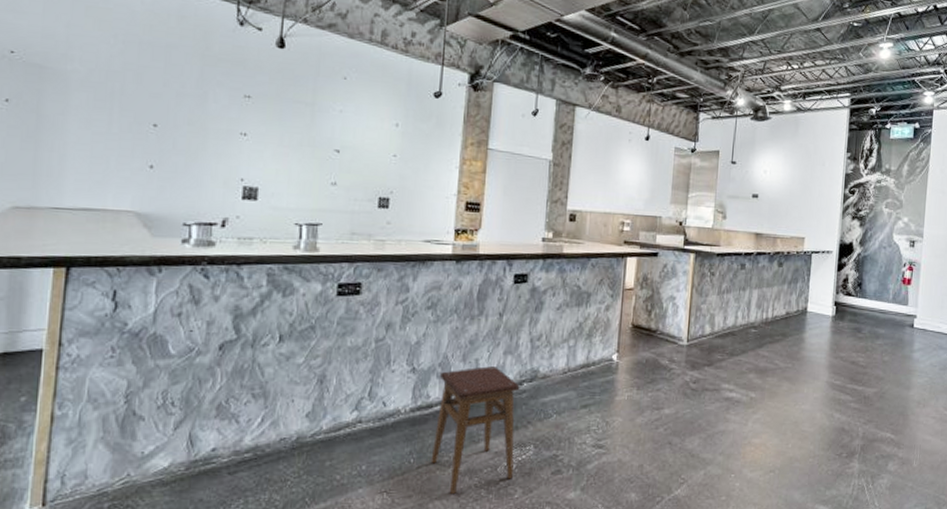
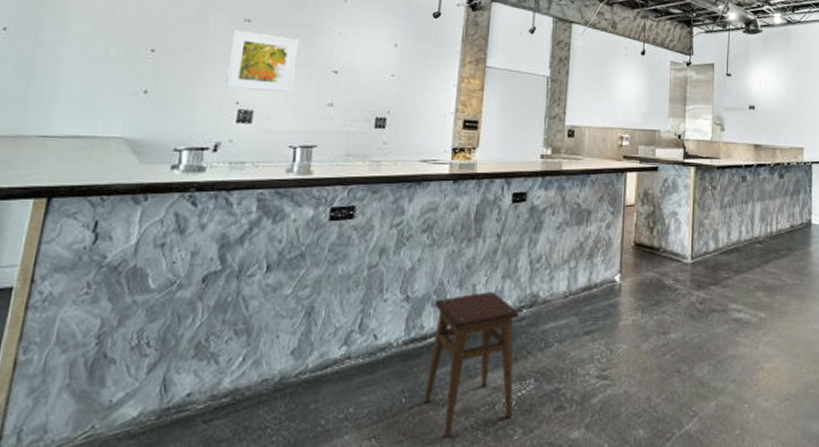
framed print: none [229,106,300,171] -> present [225,29,299,93]

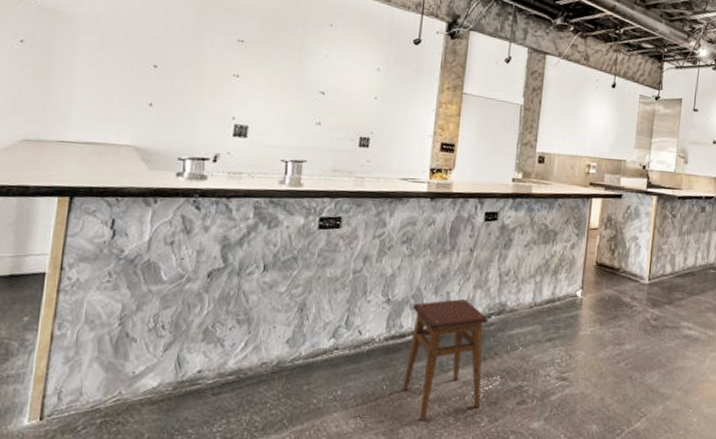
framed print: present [225,29,299,93] -> none [222,49,288,111]

